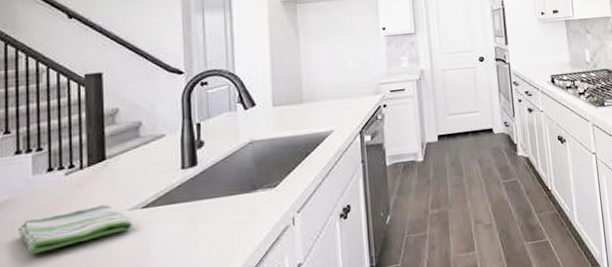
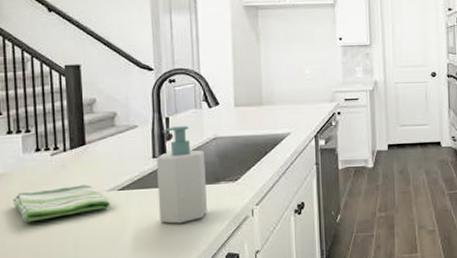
soap bottle: none [186,131,243,242] -> present [156,126,207,224]

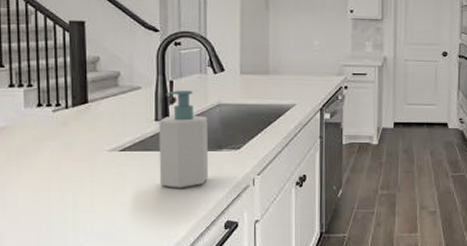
dish towel: present [13,185,110,222] -> none [13,143,111,177]

